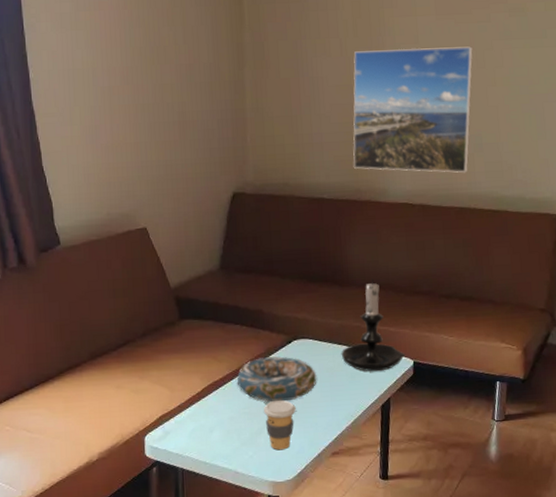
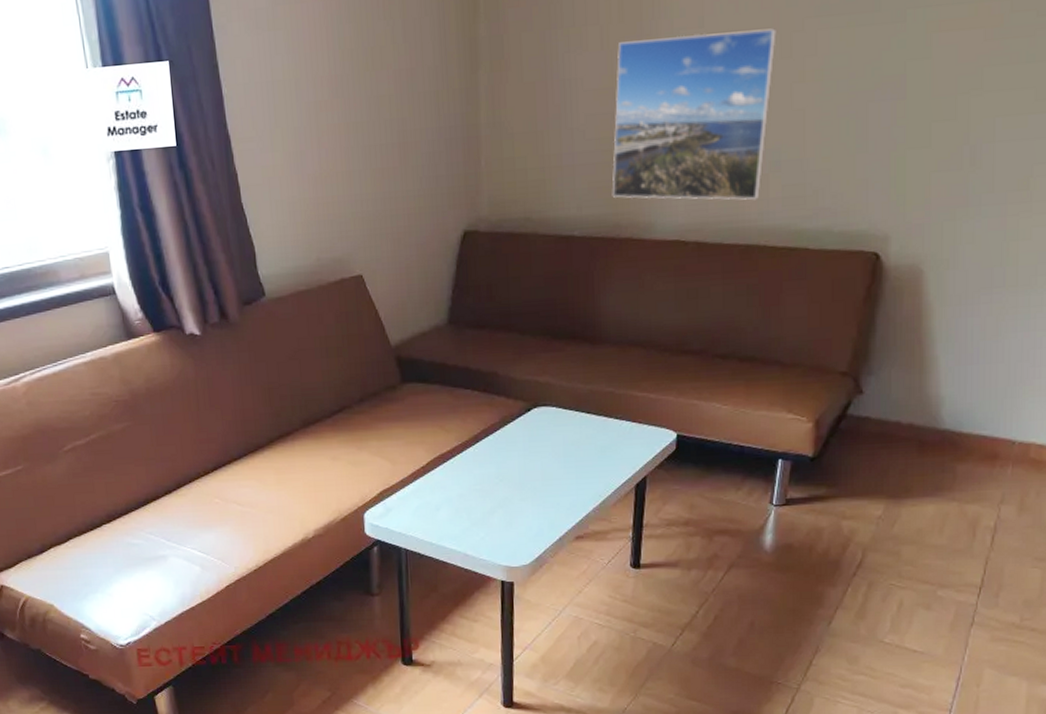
decorative bowl: present [236,356,317,403] -> none [466,425,560,479]
coffee cup: present [264,400,296,451] -> none [498,476,535,532]
candle holder: present [341,278,405,372] -> none [589,335,666,446]

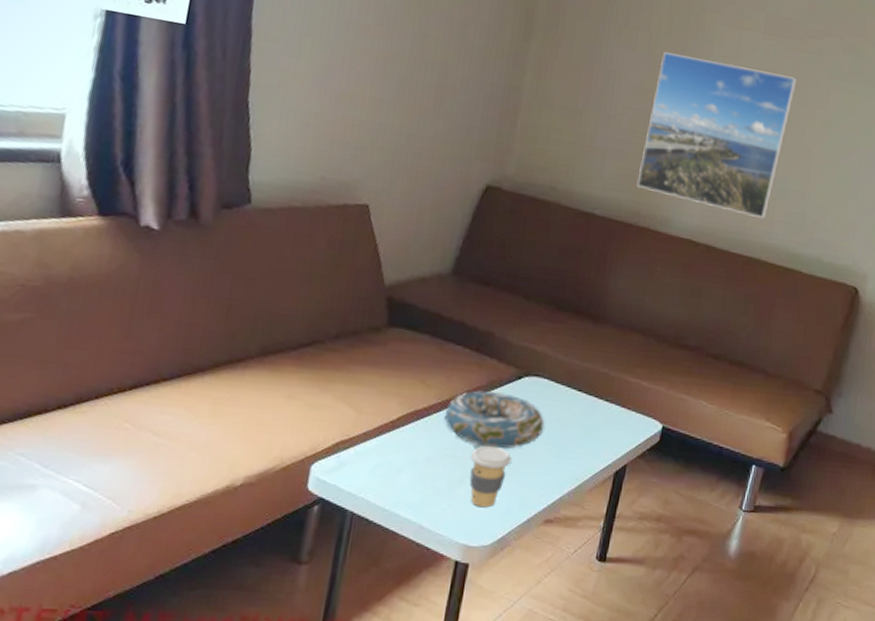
decorative bowl: none [466,425,560,479] -> present [443,390,545,450]
coffee cup: none [498,476,535,532] -> present [469,446,512,508]

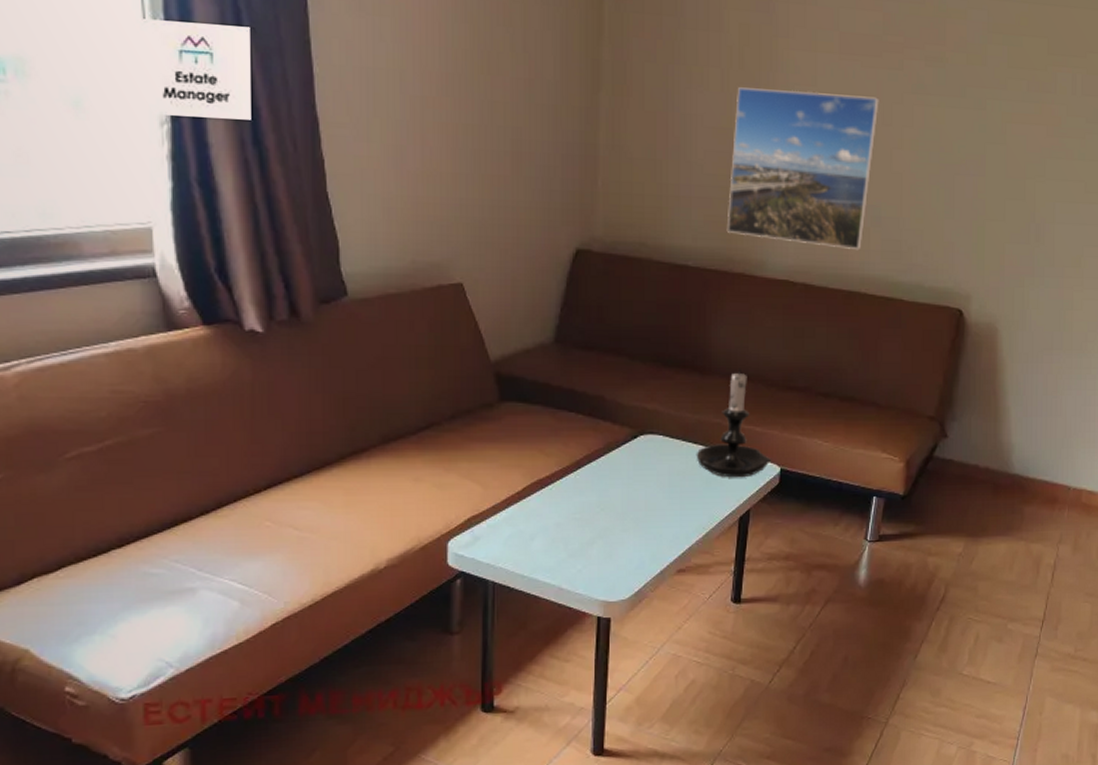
decorative bowl: present [443,390,545,450] -> none [567,452,665,508]
coffee cup: present [469,446,512,508] -> none [599,506,637,565]
candle holder: none [578,320,654,432] -> present [696,368,771,478]

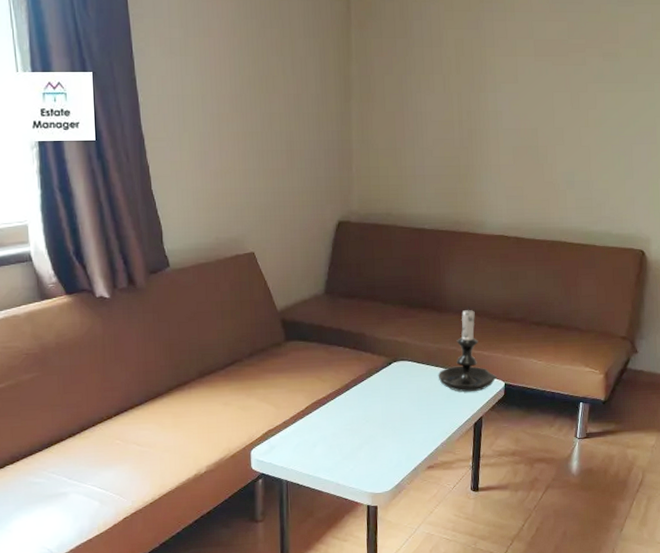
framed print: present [726,87,879,251] -> none [453,87,568,209]

